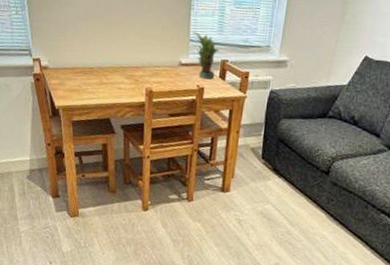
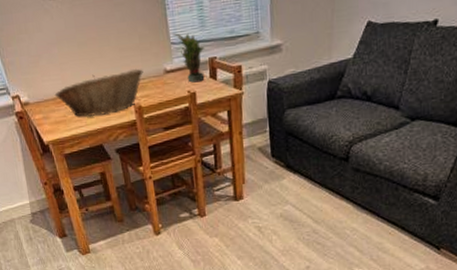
fruit basket: none [74,53,160,92] -> present [54,68,143,117]

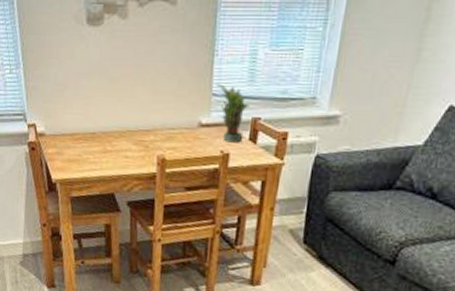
fruit basket: present [54,68,143,117] -> none [73,115,175,161]

